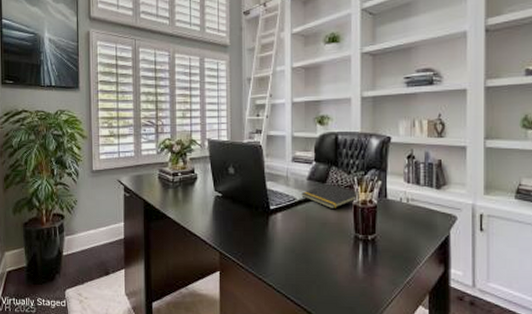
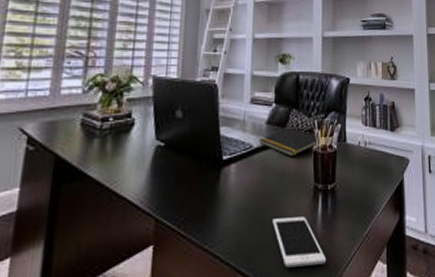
cell phone: none [316,260,368,302] -> present [273,217,327,268]

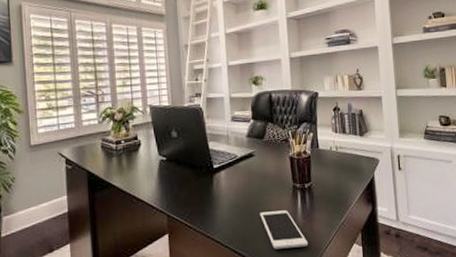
notepad: present [259,127,318,157] -> none [242,139,293,163]

